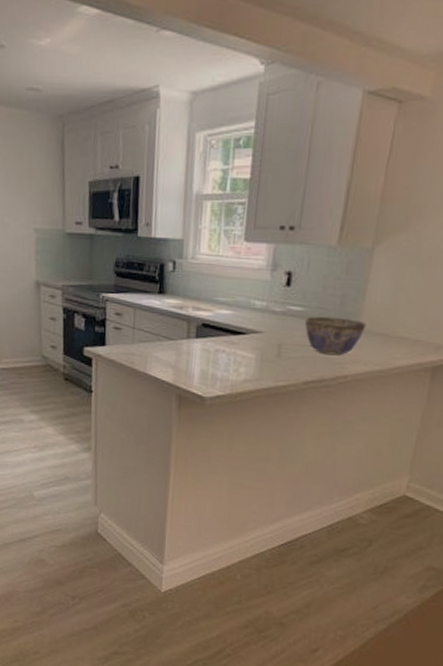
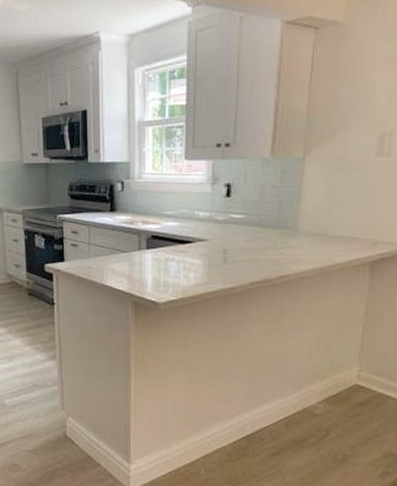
bowl: present [304,316,366,356] -> none [246,221,304,257]

